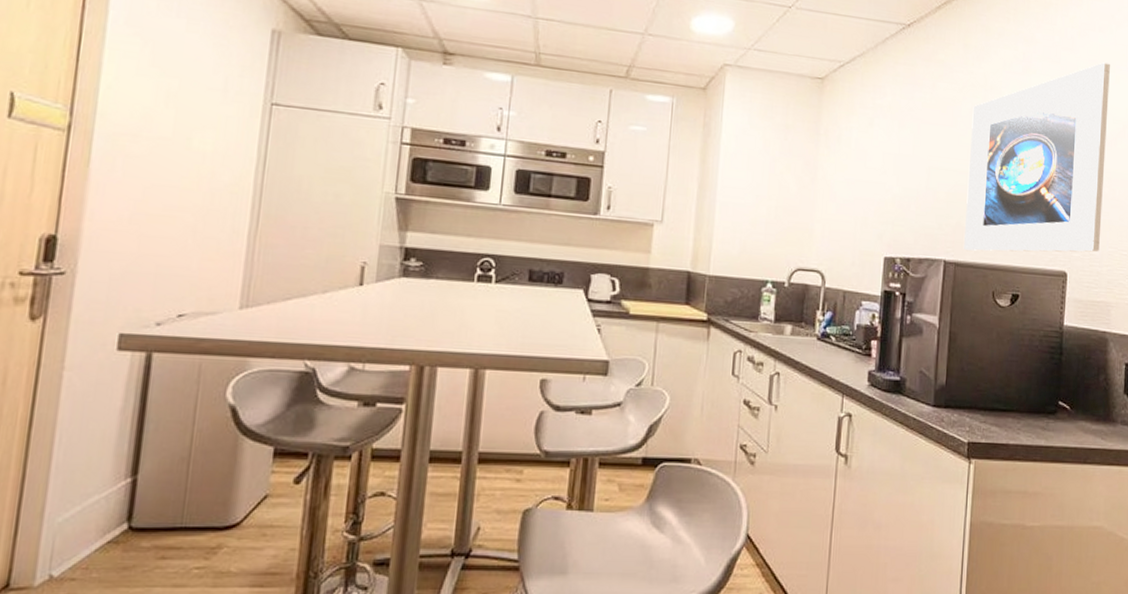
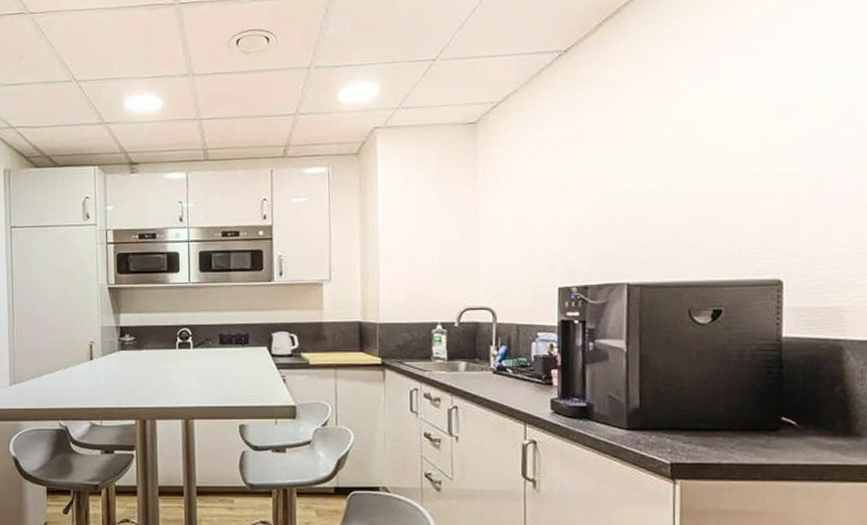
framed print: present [963,62,1110,252] -> none [648,42,826,270]

